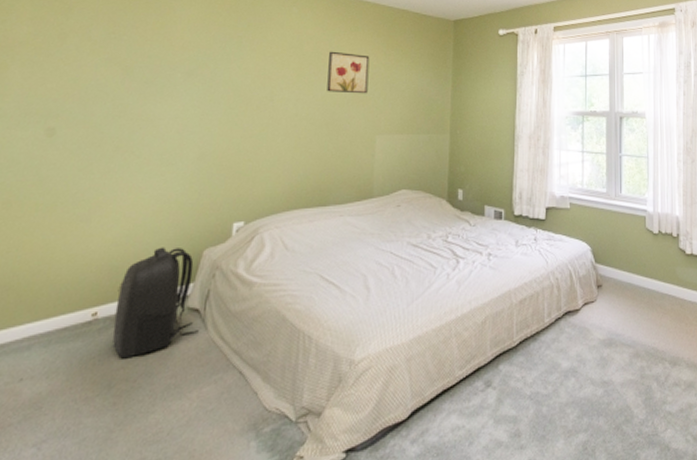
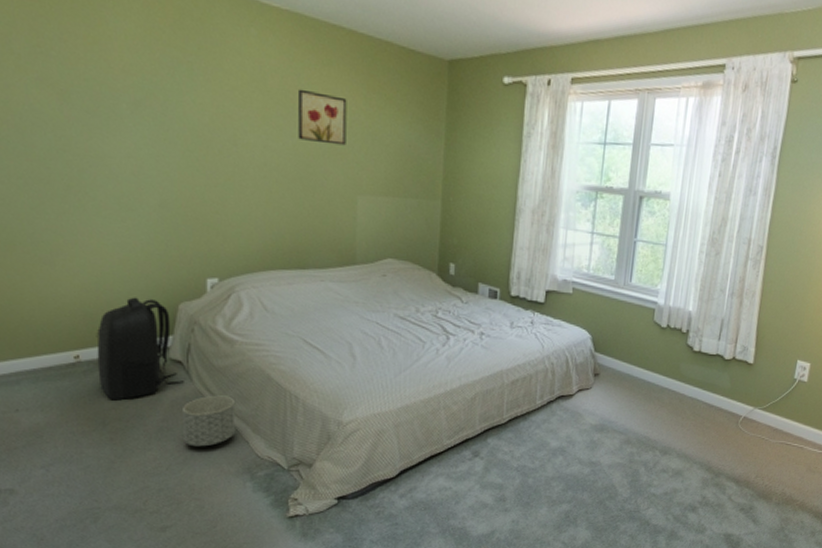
planter: none [190,342,247,404] -> present [183,395,236,447]

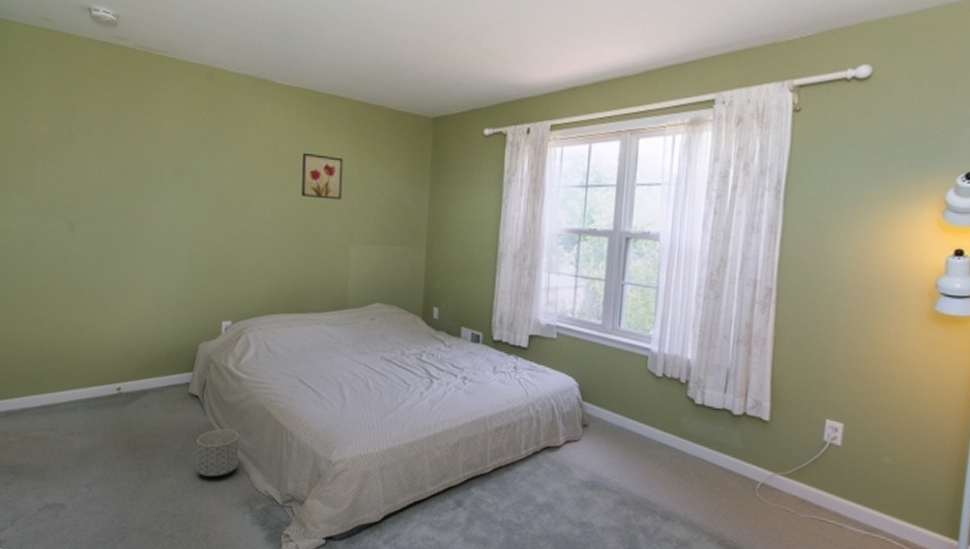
backpack: present [96,297,184,401] -> none [133,337,199,429]

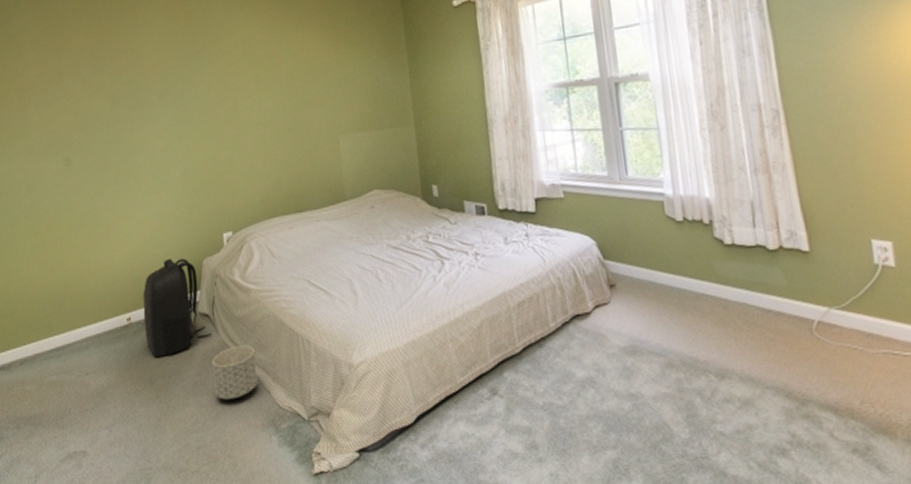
backpack: none [133,337,199,429] -> present [142,258,212,358]
wall art: present [301,152,343,200] -> none [280,52,324,96]

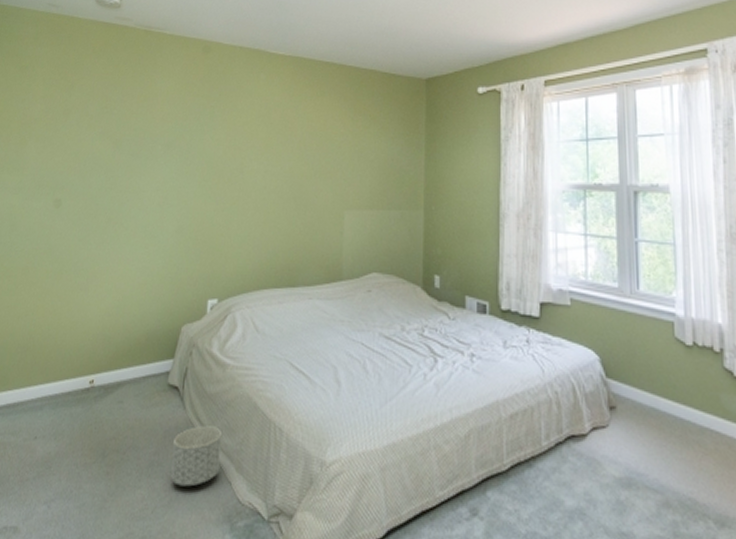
backpack: present [142,258,212,358] -> none [106,320,178,430]

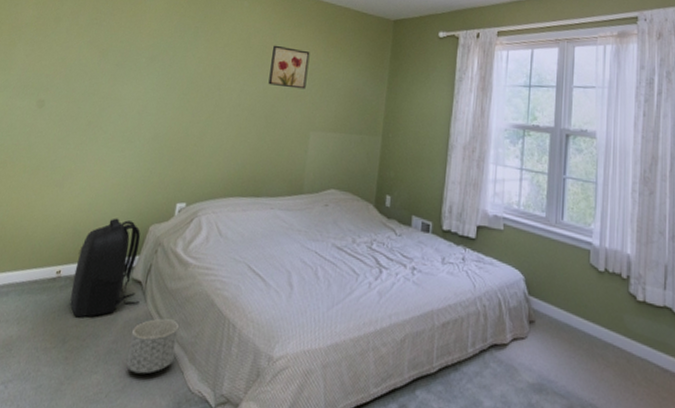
backpack: none [106,320,178,430] -> present [70,218,141,318]
wall art: none [294,118,337,165] -> present [268,45,310,90]

